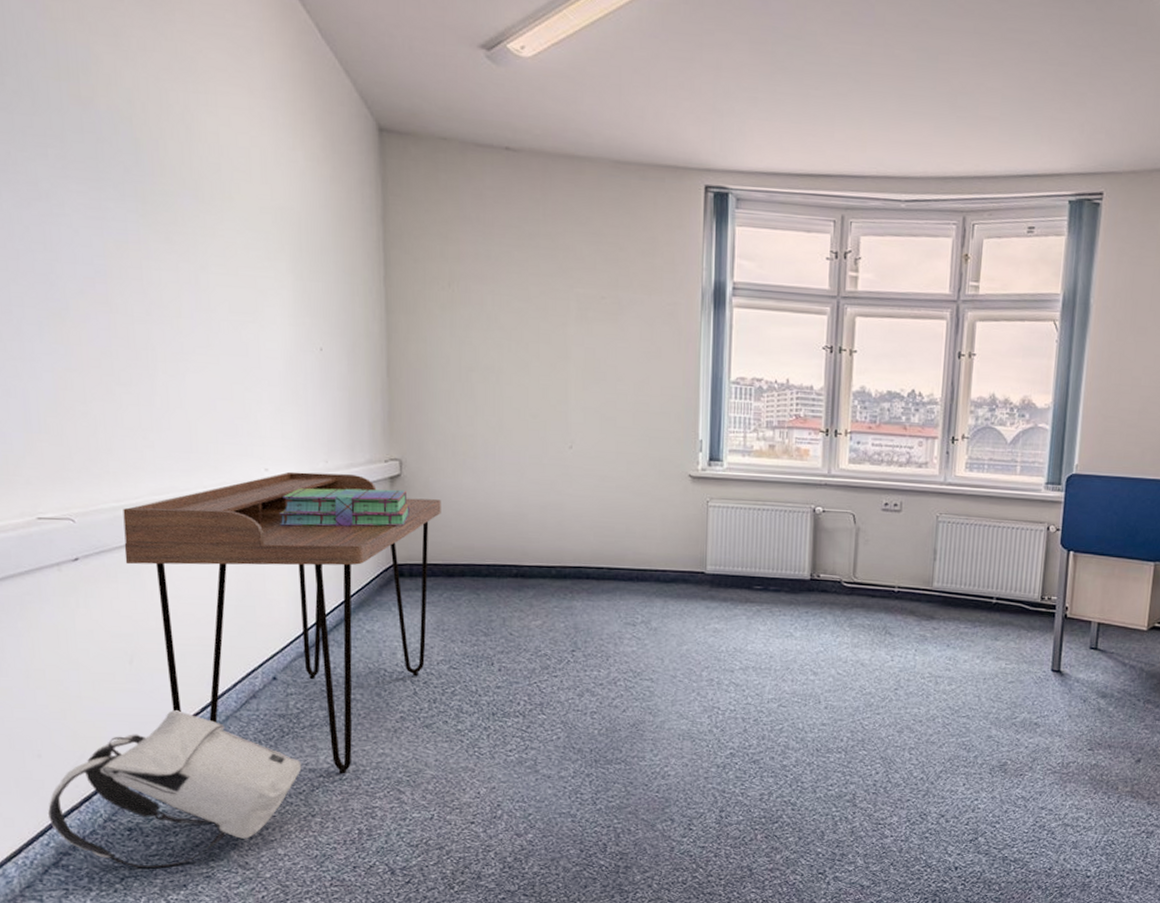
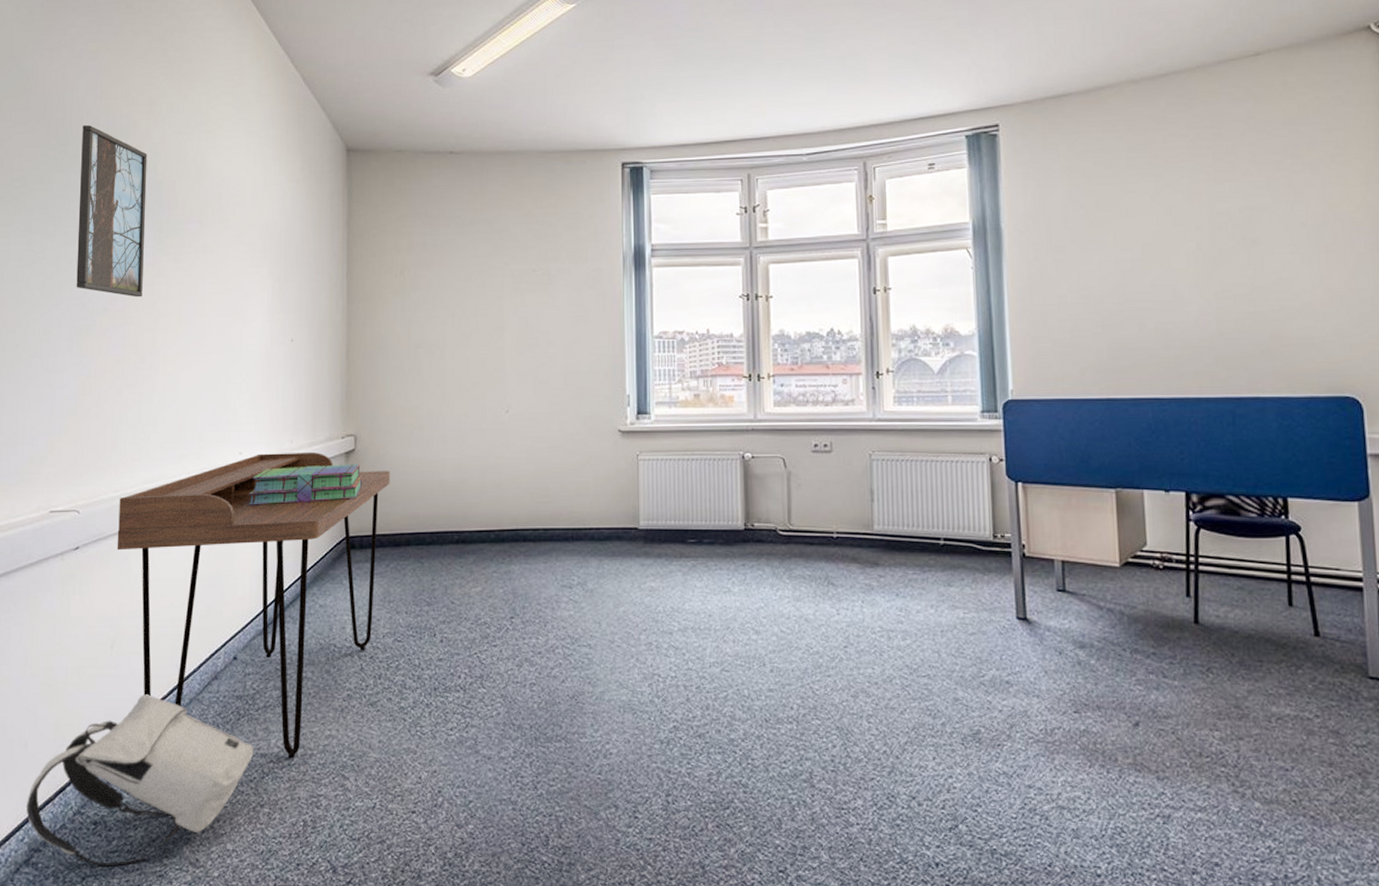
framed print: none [22,51,128,281] -> present [76,125,147,298]

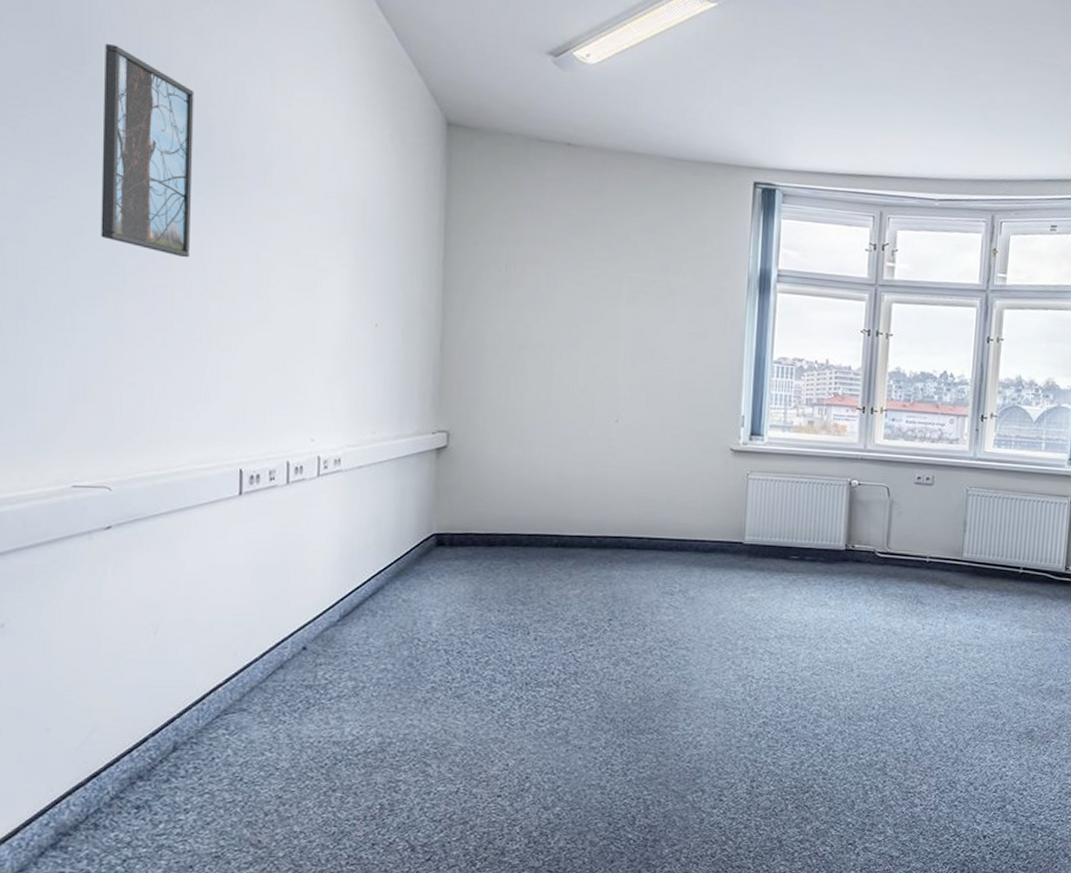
backpack: present [25,694,254,867] -> none [50,681,326,849]
desk: present [117,453,390,759] -> none [160,442,486,747]
stack of books: present [249,464,362,505] -> none [322,458,454,497]

